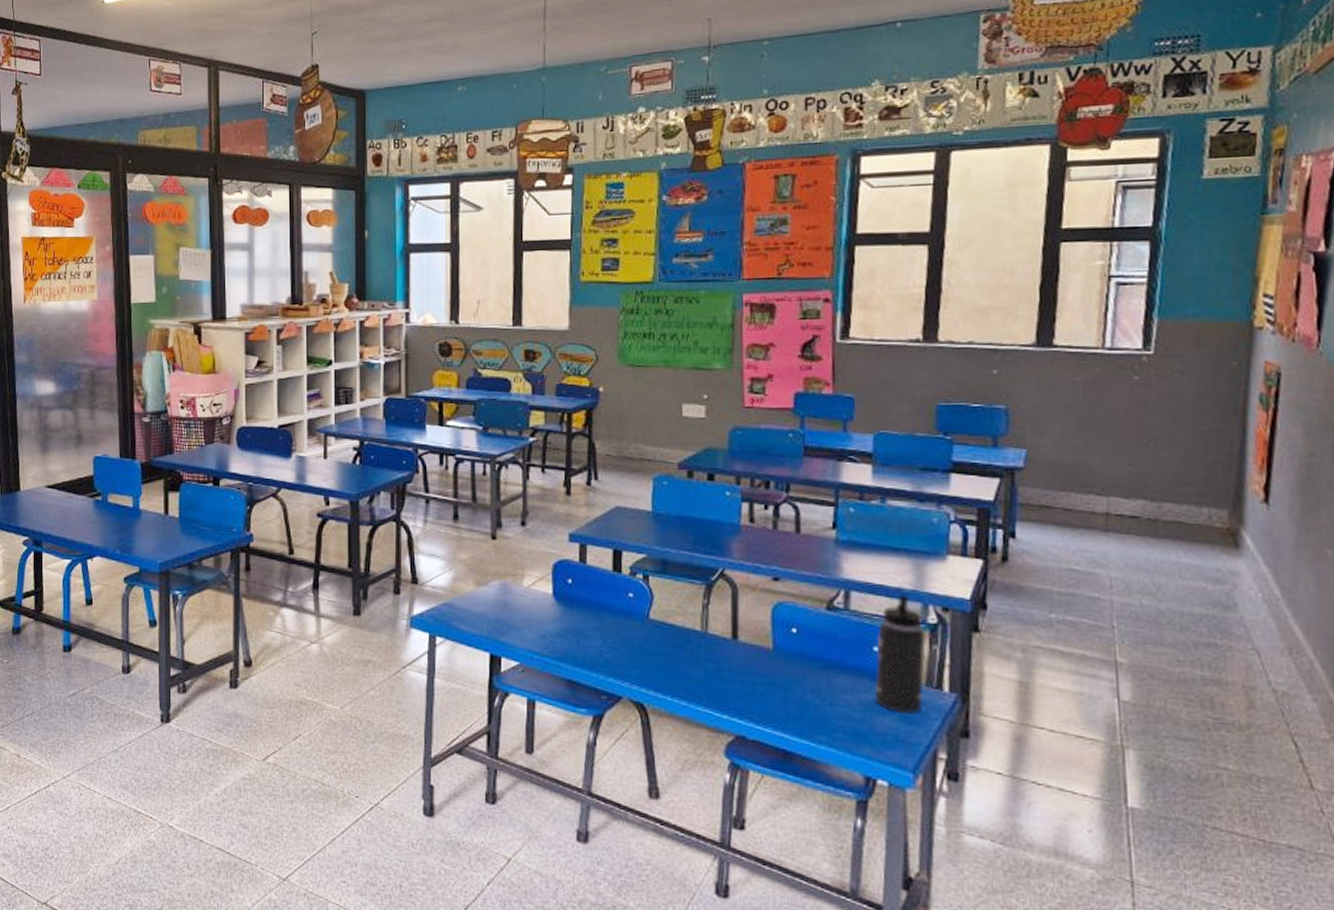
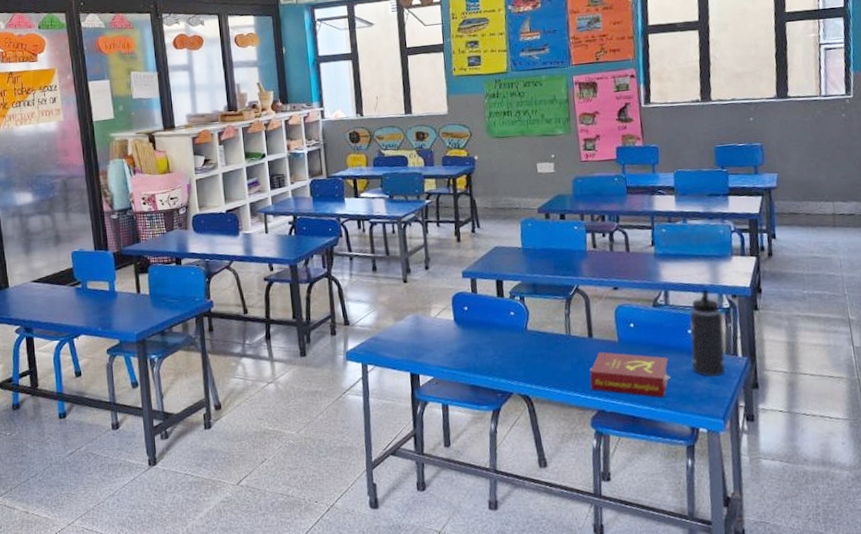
book: none [728,660,844,732] -> present [589,352,672,398]

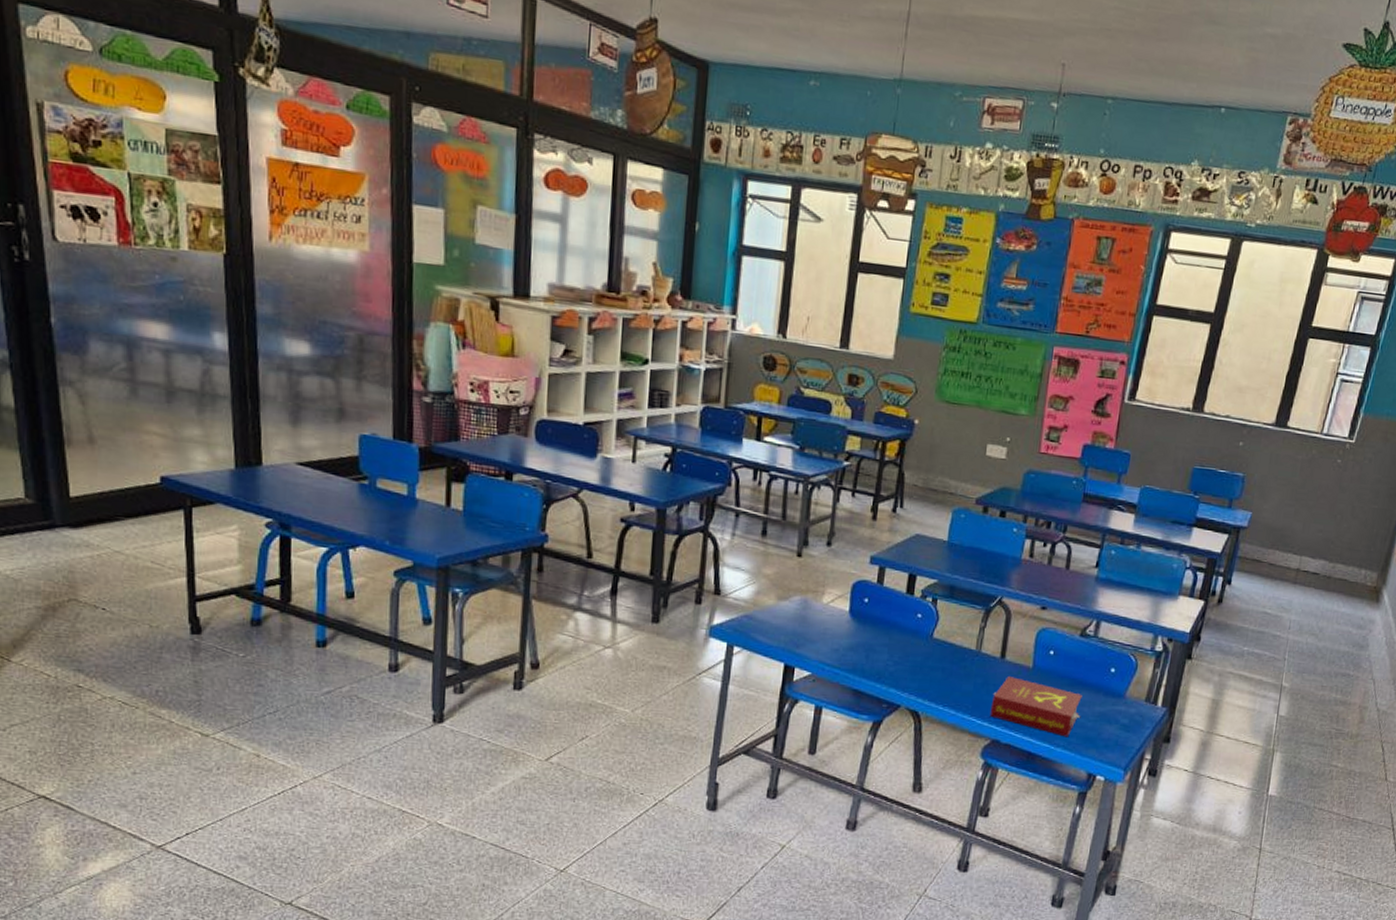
thermos bottle: present [689,289,725,377] -> none [1104,626,1152,724]

